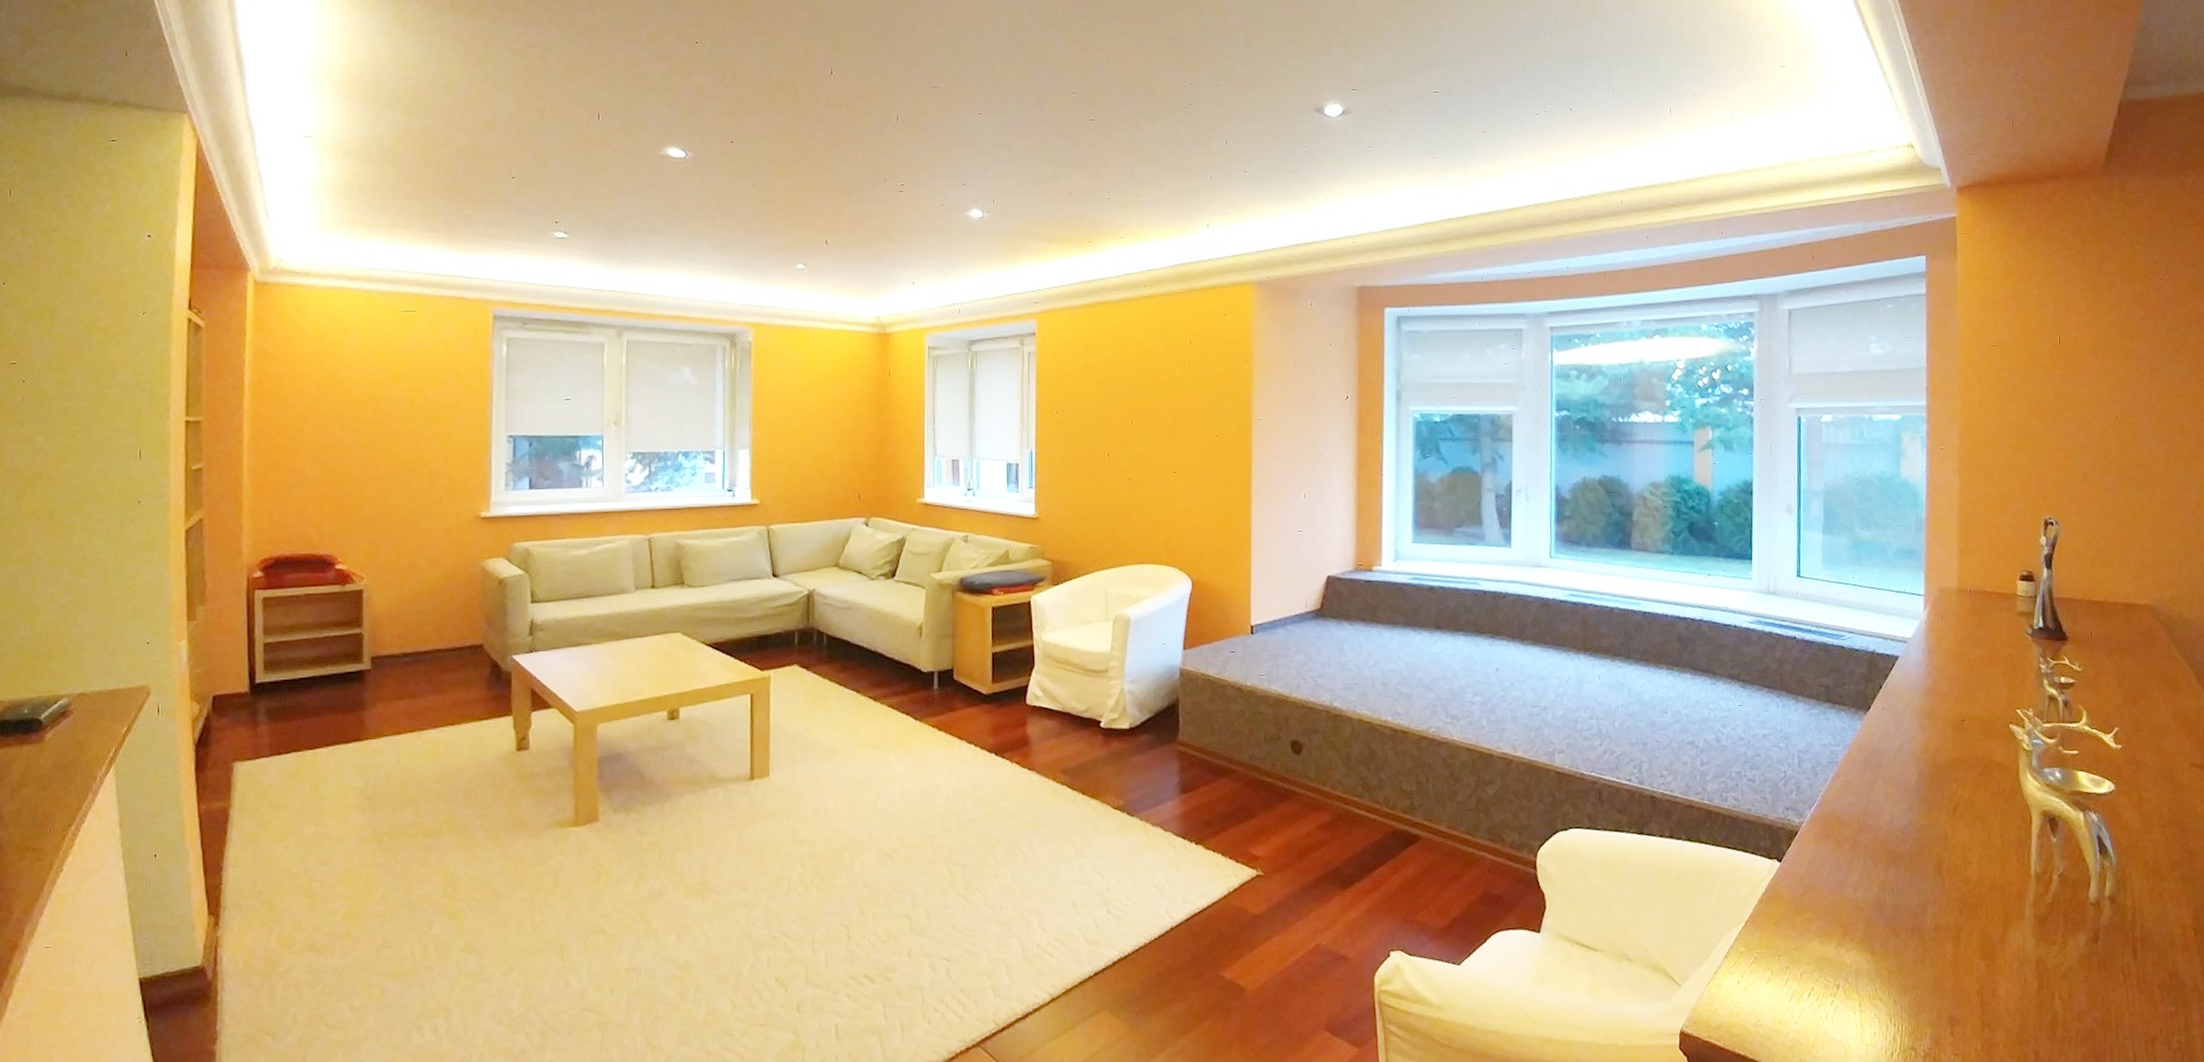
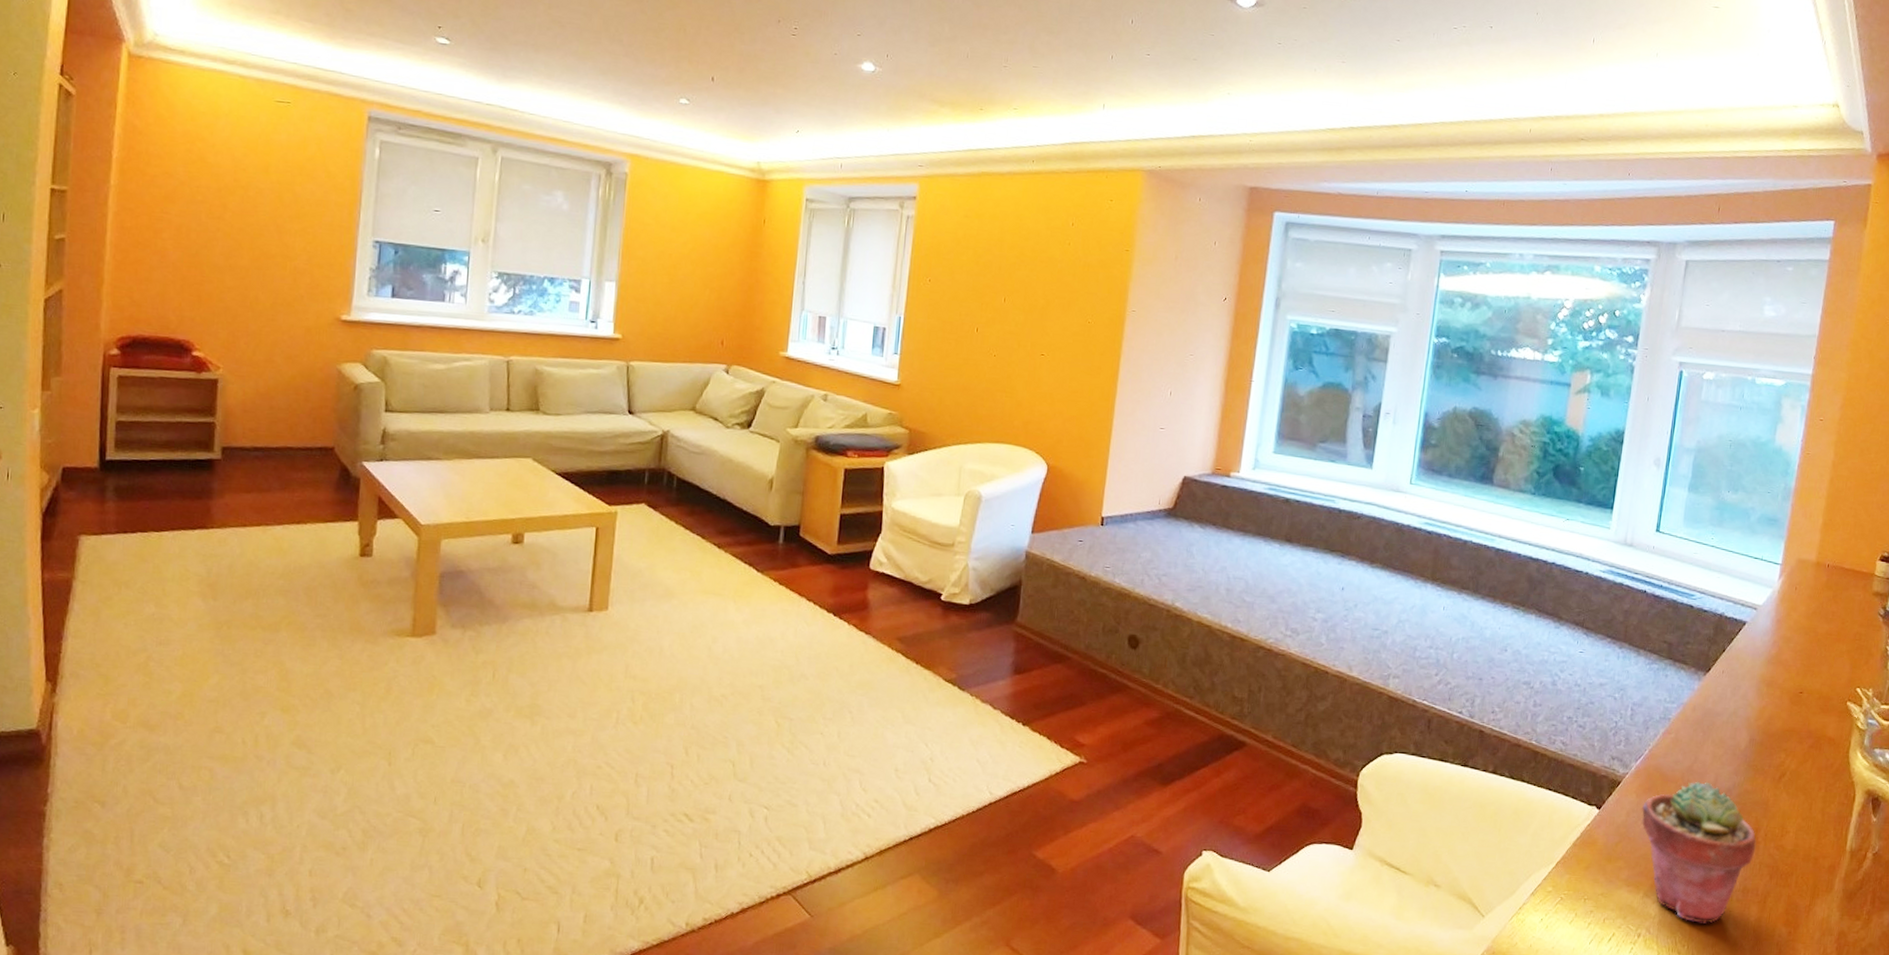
potted succulent: none [1822,821,1941,967] -> present [1641,781,1757,924]

